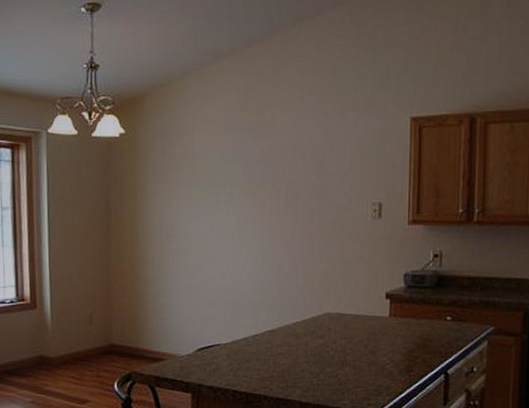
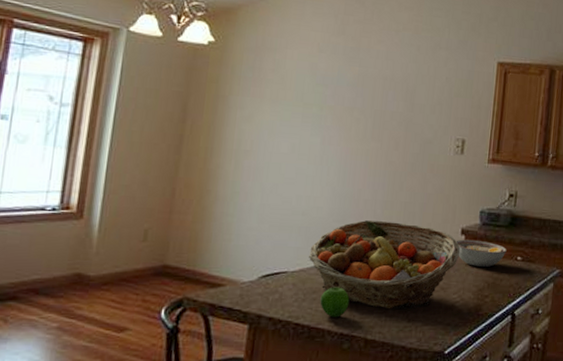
fruit basket: none [238,290,386,374] -> present [309,219,460,310]
apple: none [254,355,281,384] -> present [320,287,350,318]
bowl: none [381,303,435,330] -> present [456,239,507,268]

